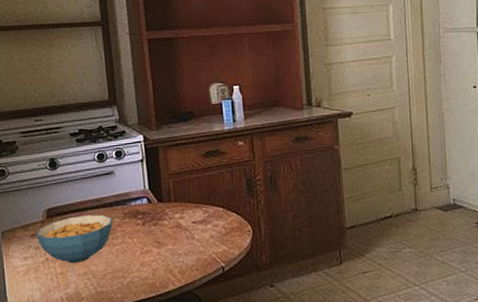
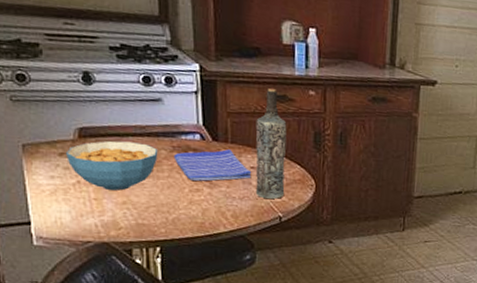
dish towel: none [125,208,194,243] -> present [173,149,252,181]
bottle: none [194,145,225,251] -> present [255,87,287,200]

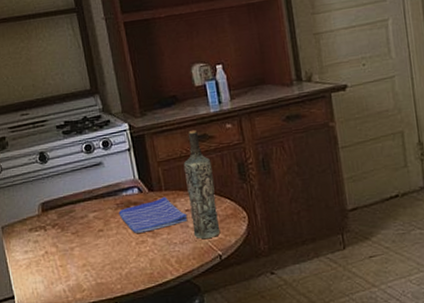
cereal bowl: present [66,141,159,191] -> none [34,206,106,256]

